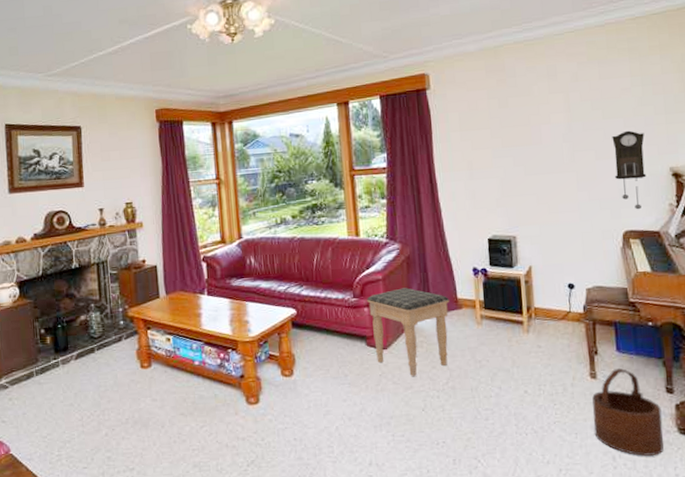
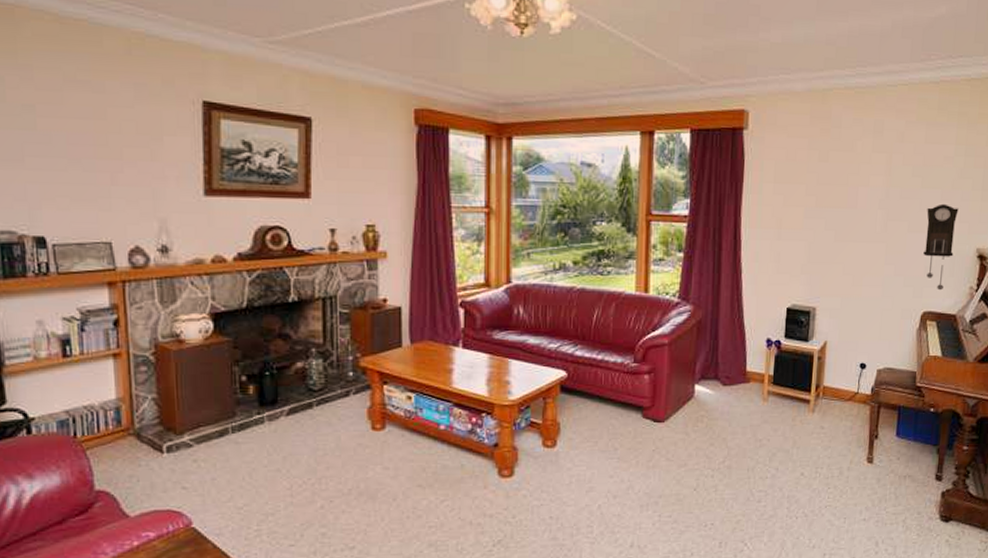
footstool: present [367,287,450,376] -> none [649,355,738,453]
wooden bucket: present [592,367,664,456] -> none [862,453,928,542]

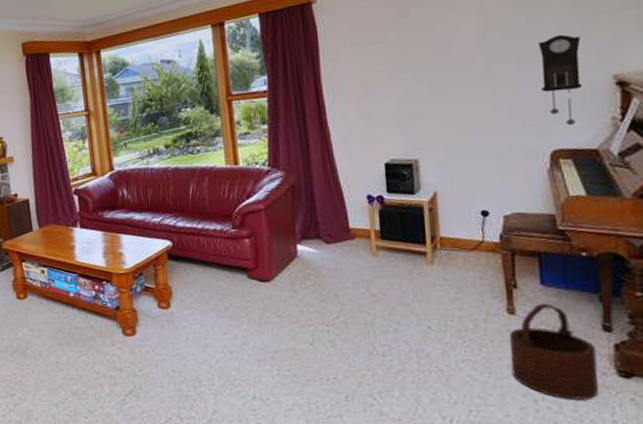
wooden bucket: none [862,453,928,542] -> present [509,302,599,399]

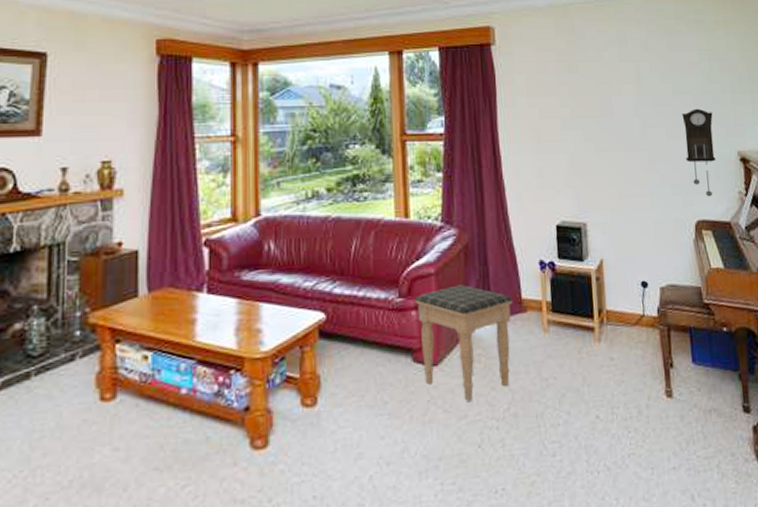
footstool: none [248,217,341,310] -> present [415,284,513,401]
wooden bucket: present [509,302,599,399] -> none [668,383,743,493]

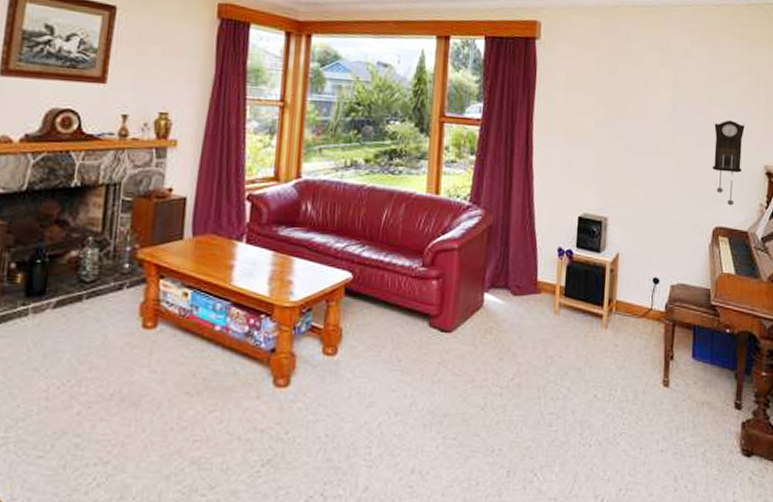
footstool: present [415,284,513,401] -> none [437,261,529,368]

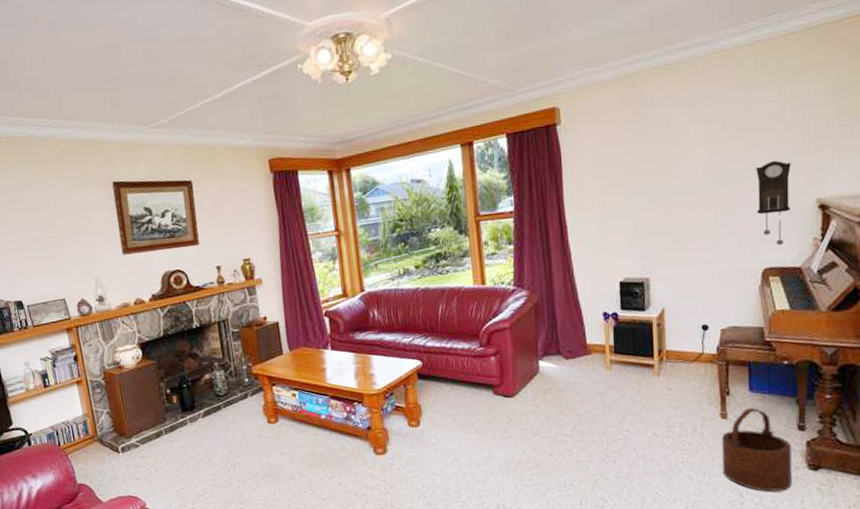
wooden bucket: none [659,376,728,478] -> present [721,407,793,492]

